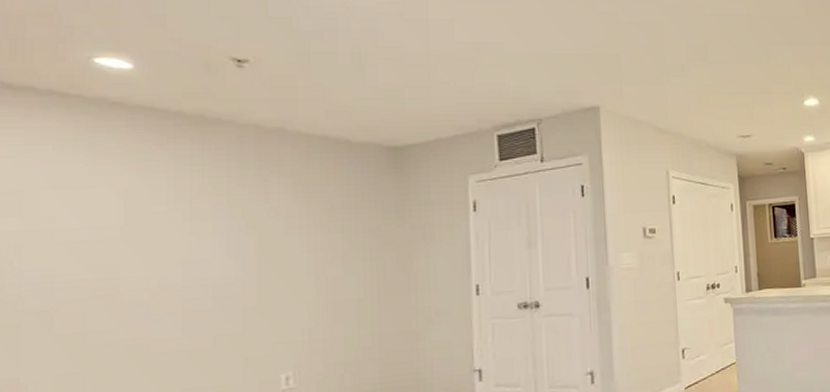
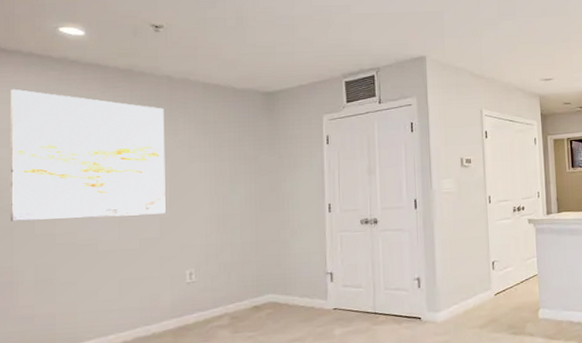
wall art: none [15,137,252,317] -> present [10,88,166,221]

